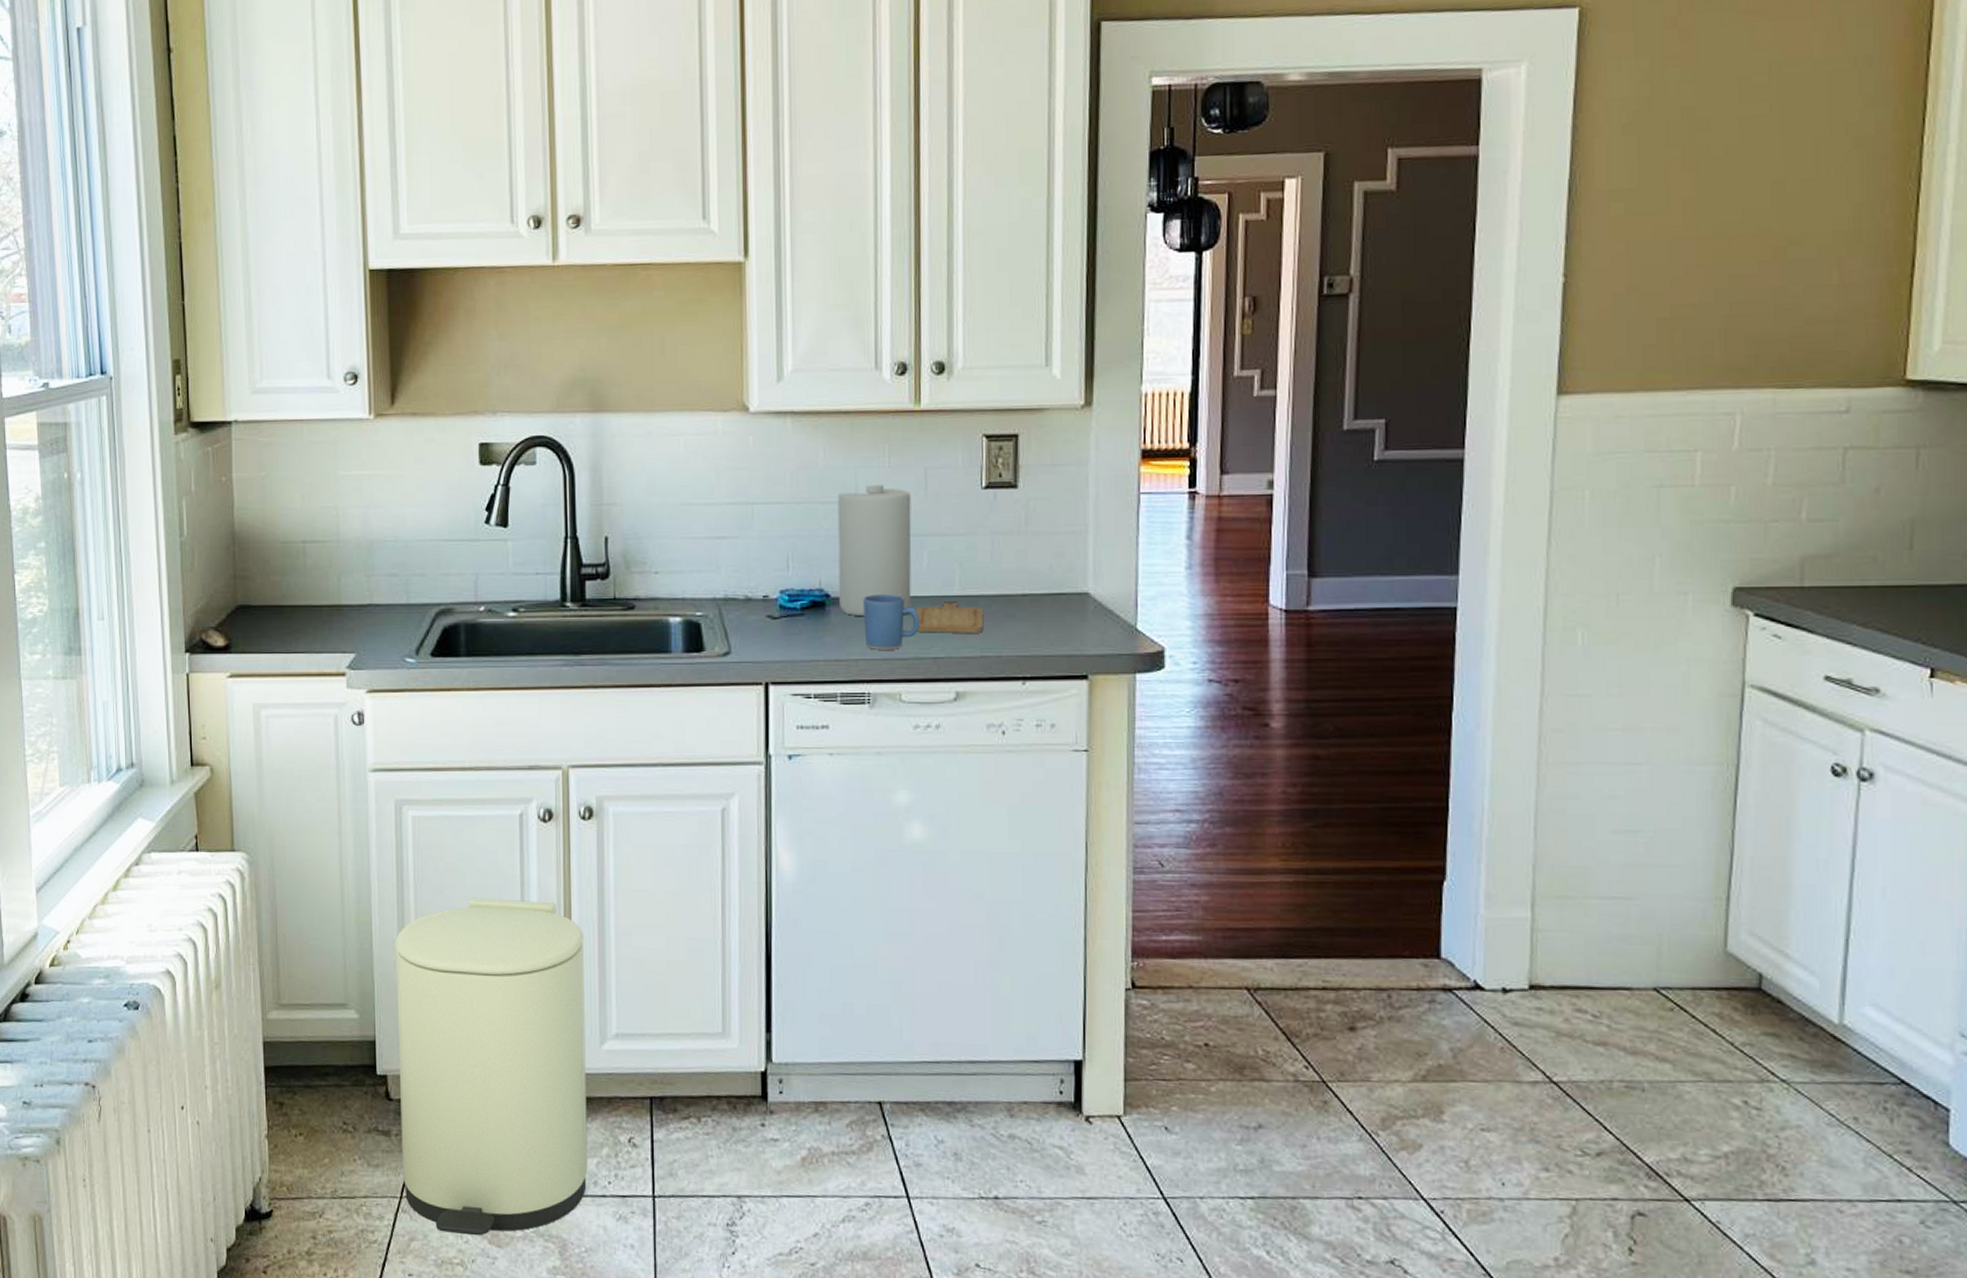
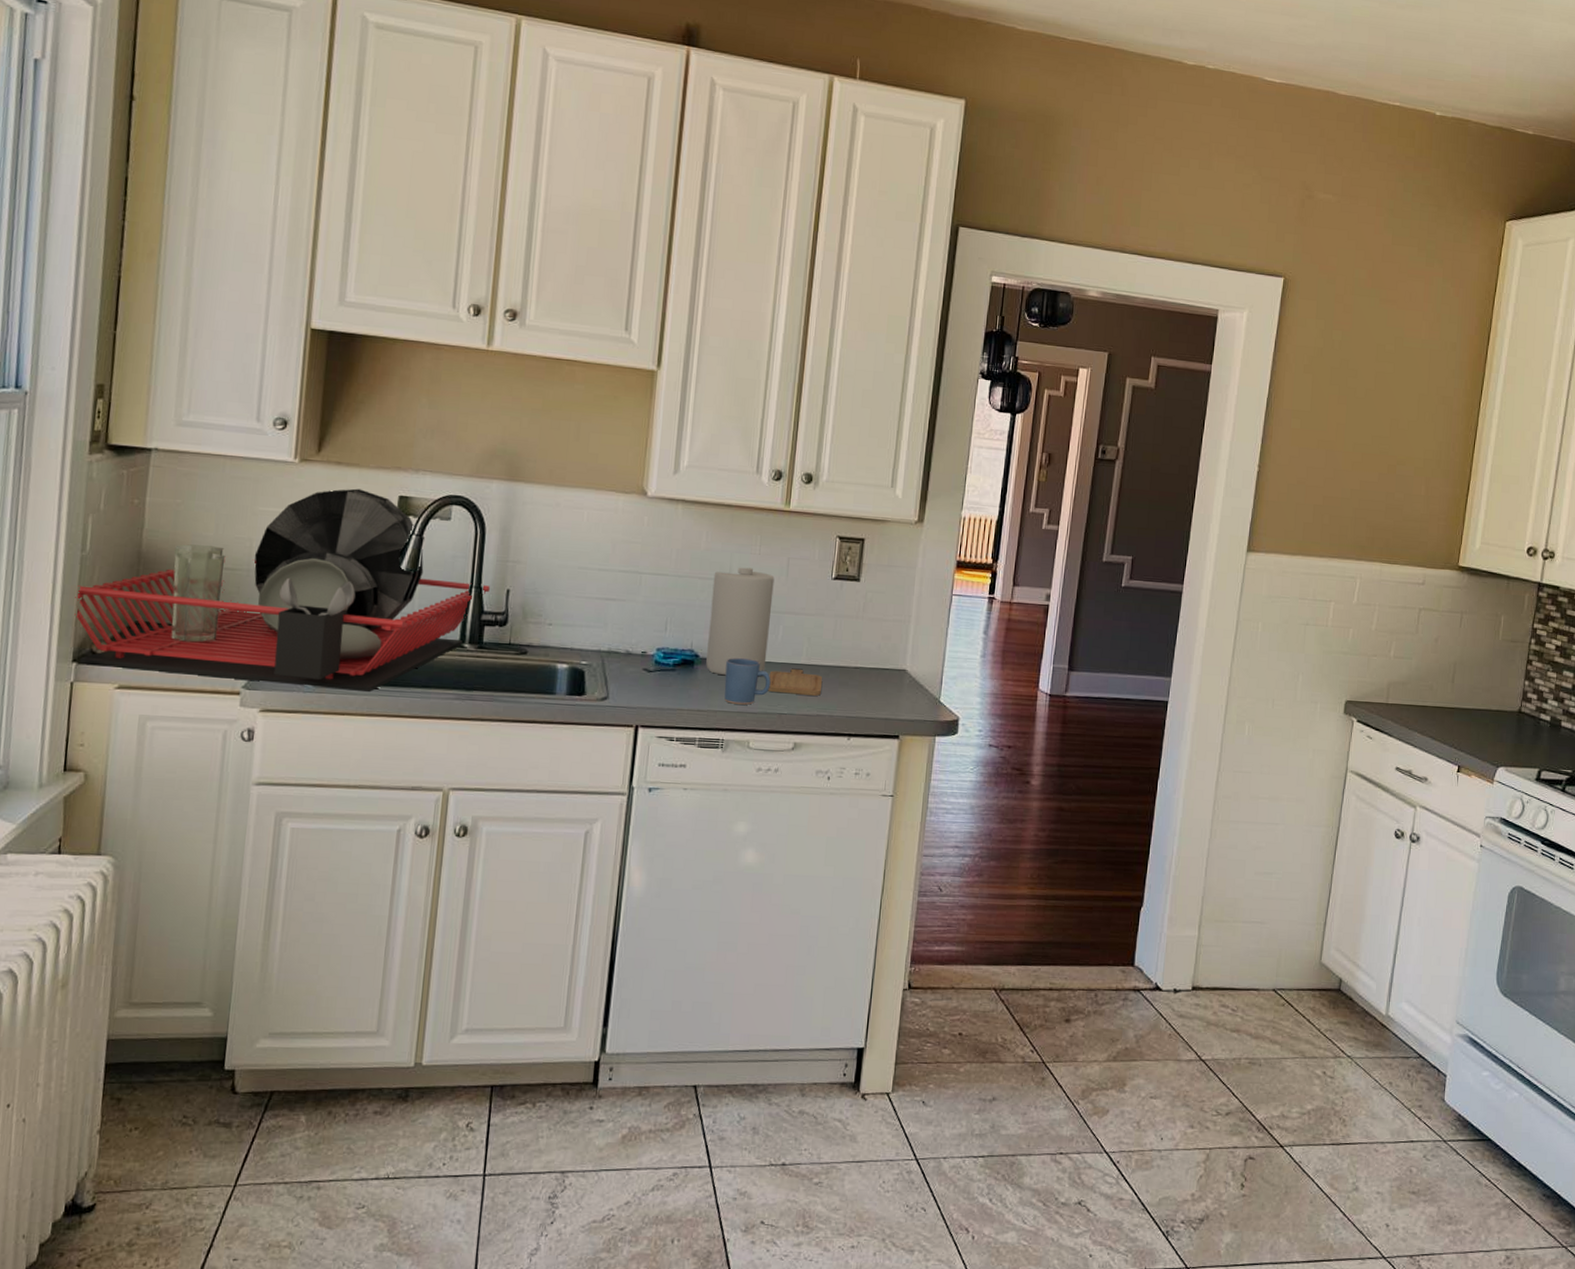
dish rack: none [180,440,586,665] -> present [74,488,490,693]
pedal bin: present [395,897,588,1236] -> none [238,904,447,1219]

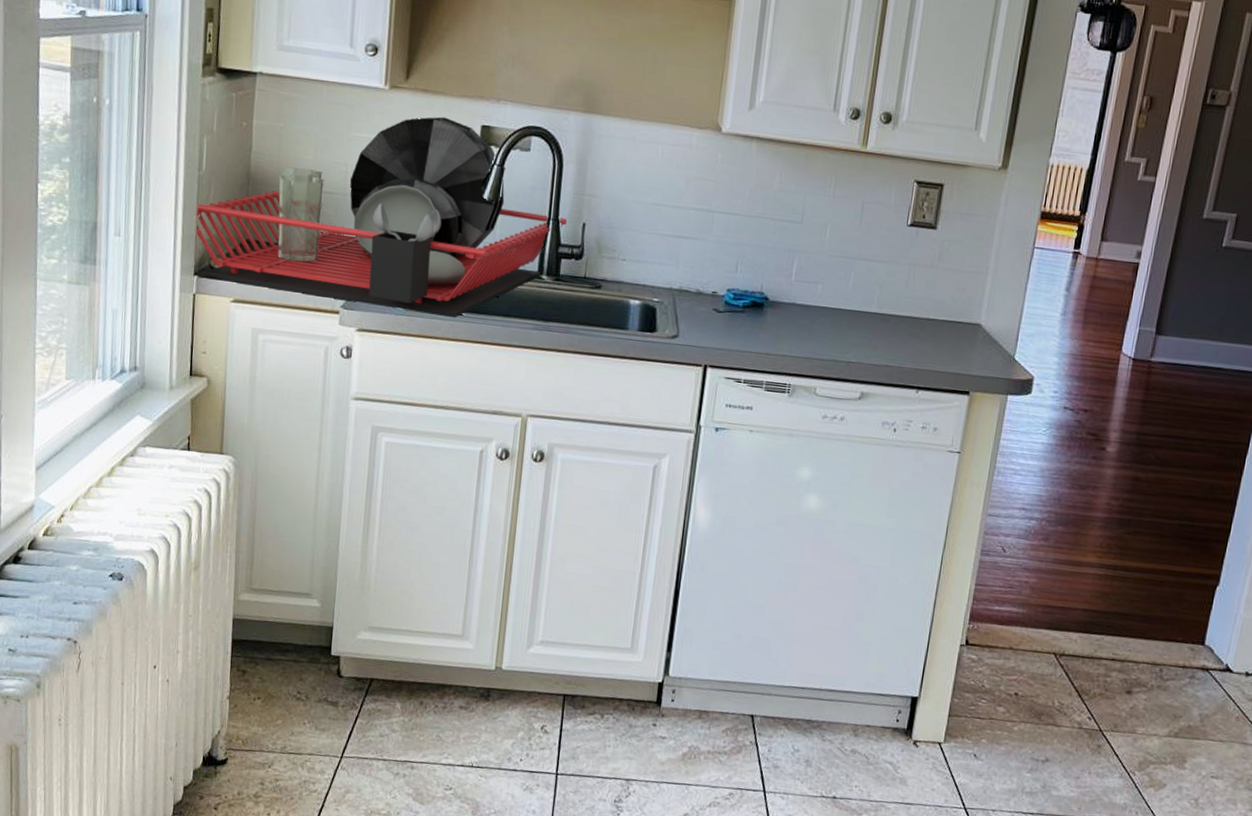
paper towel holder: present [706,567,775,676] -> none [775,209,848,321]
mug: present [724,658,771,705] -> none [792,302,841,351]
chopping board: present [768,668,823,696] -> none [836,316,894,346]

